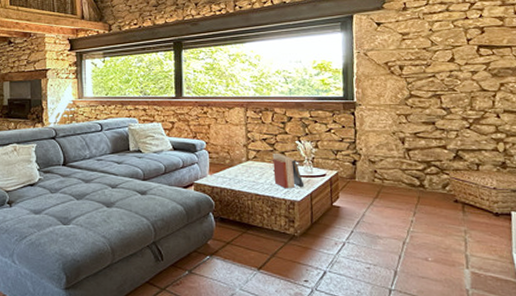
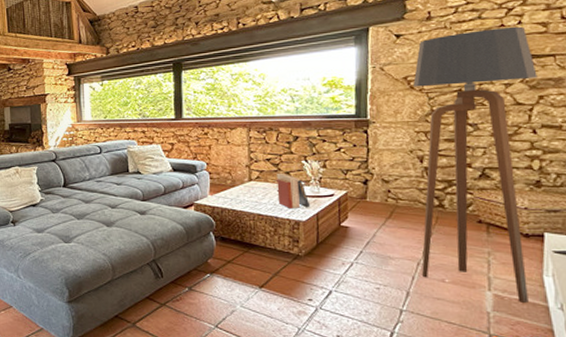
floor lamp: none [393,19,502,281] -> present [413,26,538,304]

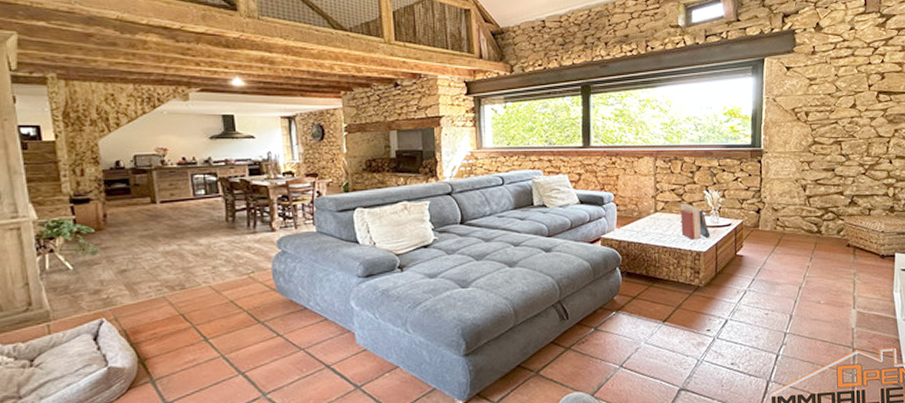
floor lamp: present [413,26,538,304] -> none [799,65,894,318]

